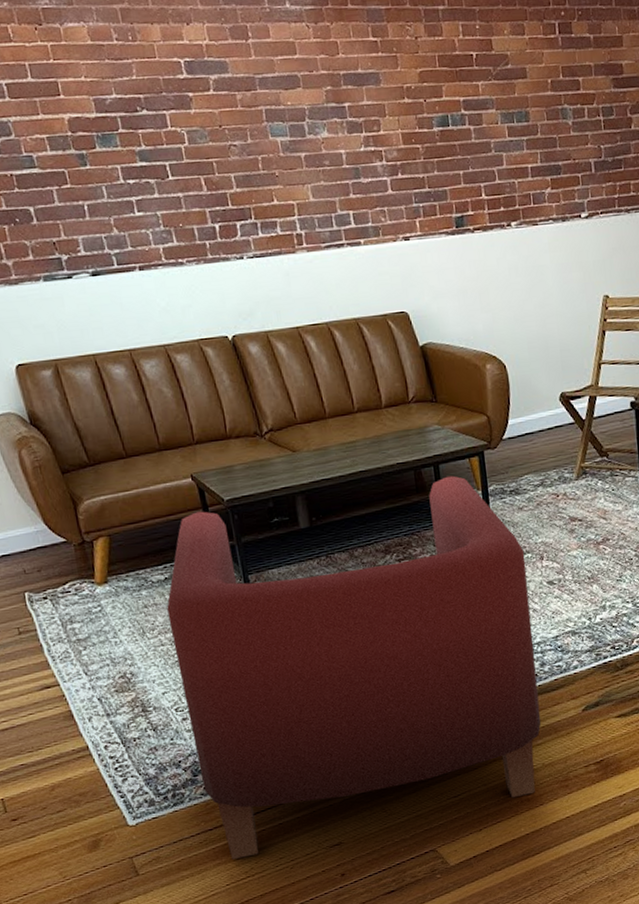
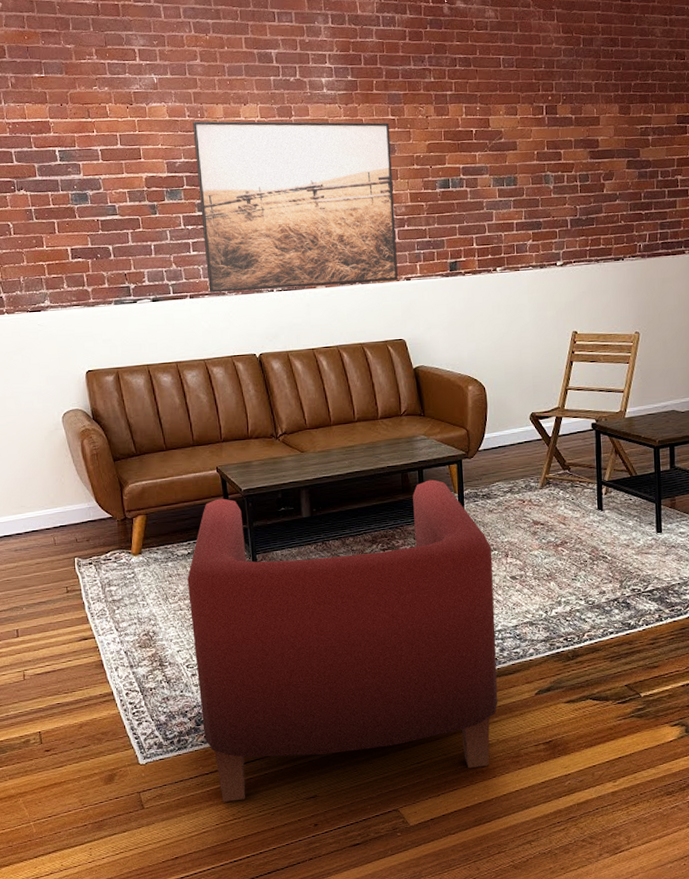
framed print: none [122,45,395,263] -> present [192,121,398,293]

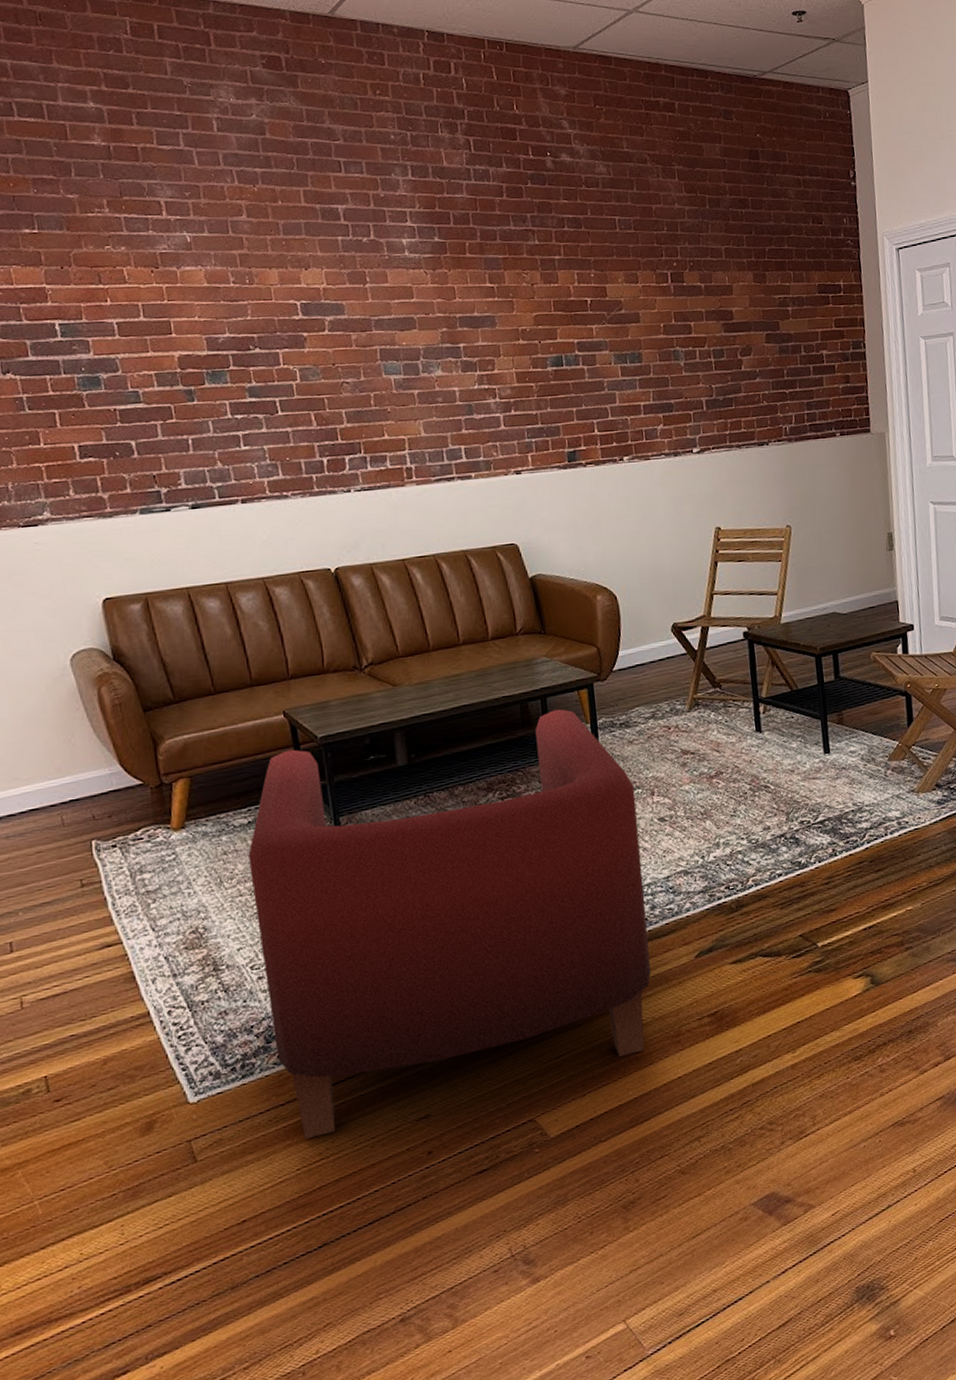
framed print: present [192,121,398,293] -> none [239,288,506,496]

